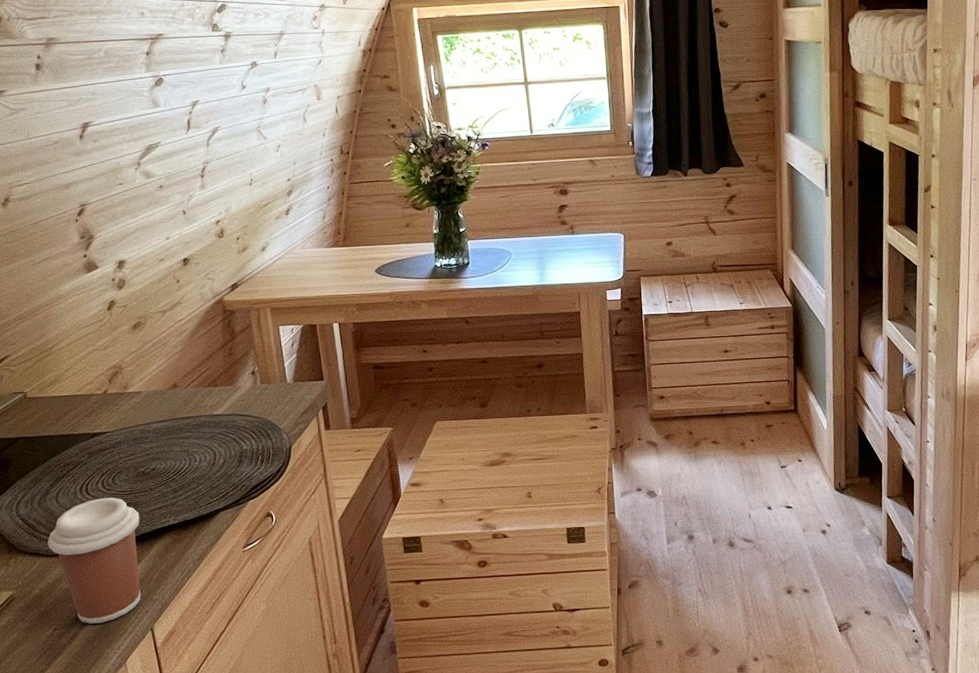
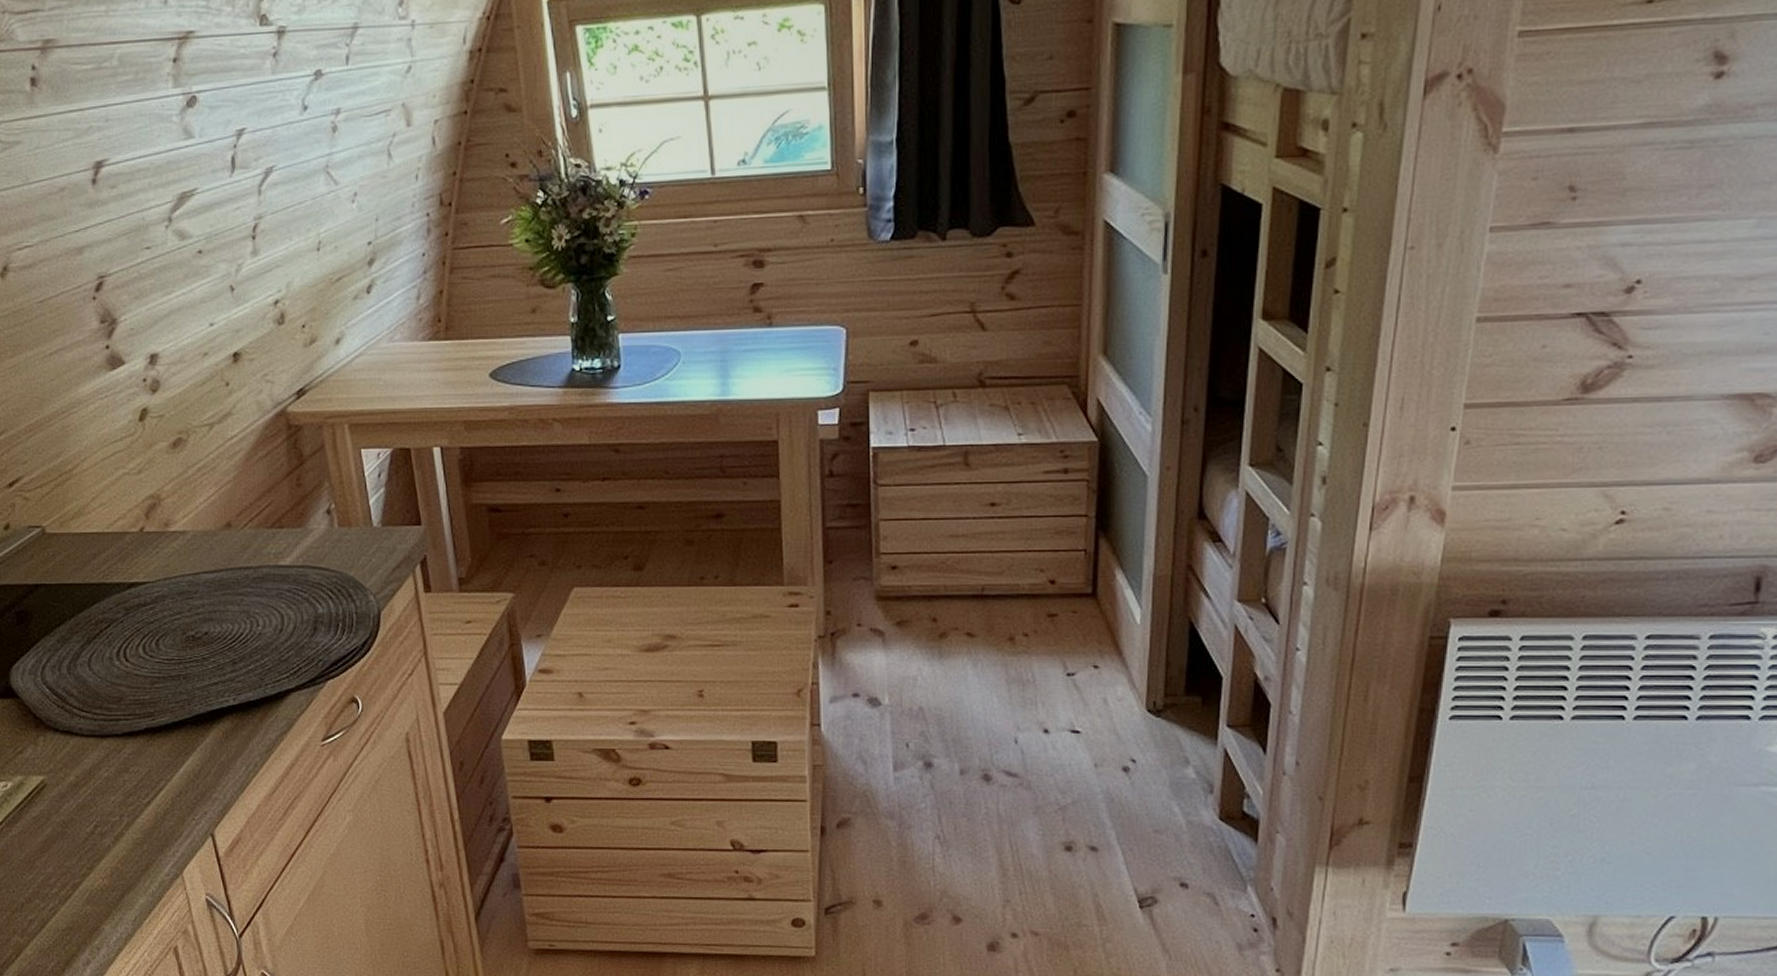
coffee cup: present [47,497,141,624] -> none [81,667,198,823]

